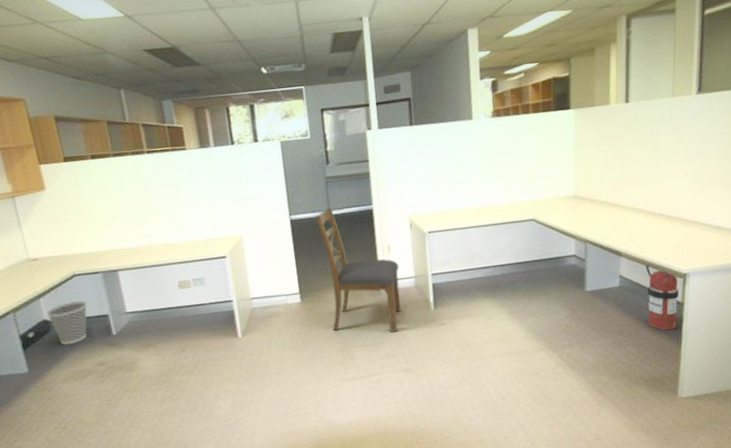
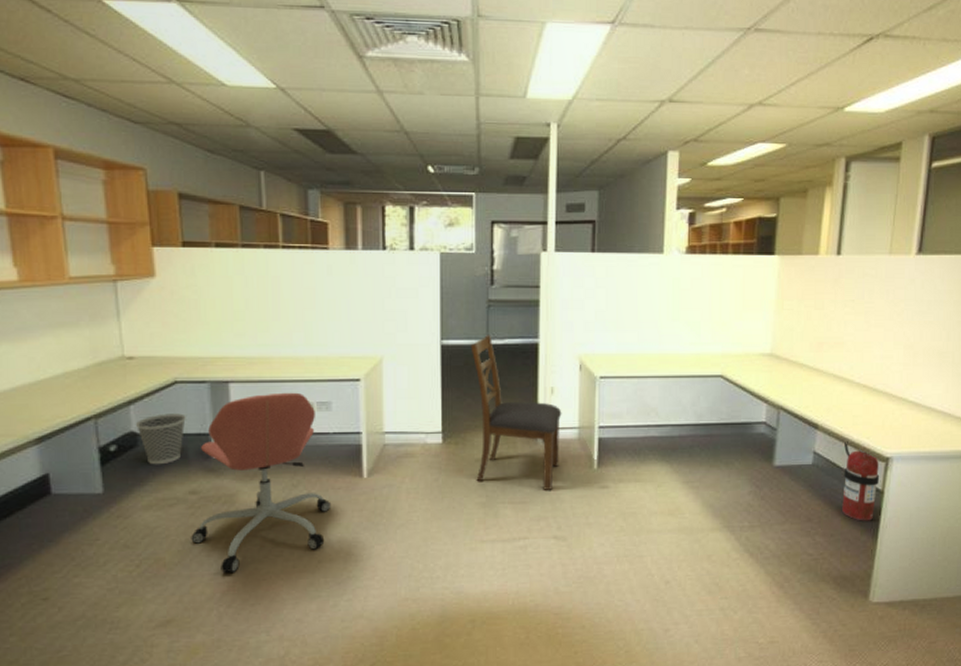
office chair: none [102,273,215,426] -> present [191,392,332,574]

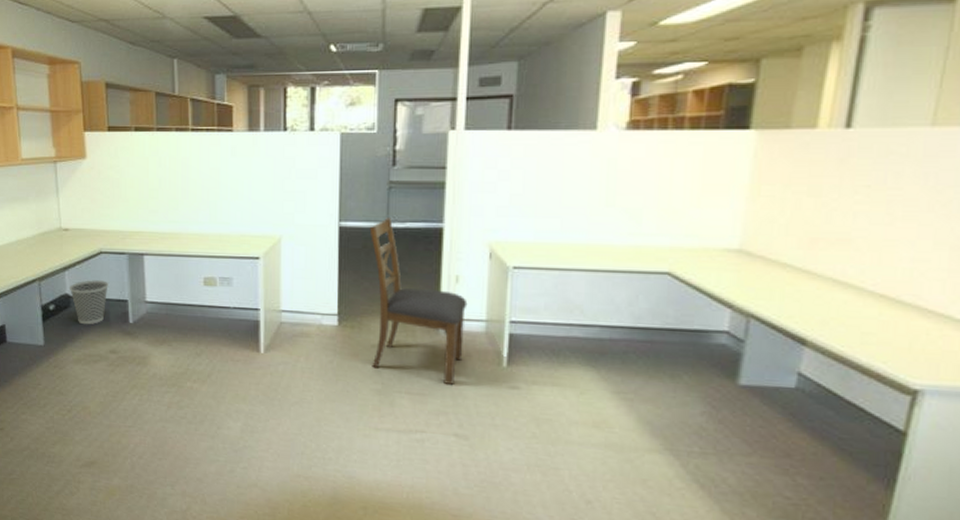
office chair: present [191,392,332,574] -> none [111,266,231,428]
fire extinguisher: present [842,441,880,521] -> none [839,364,902,468]

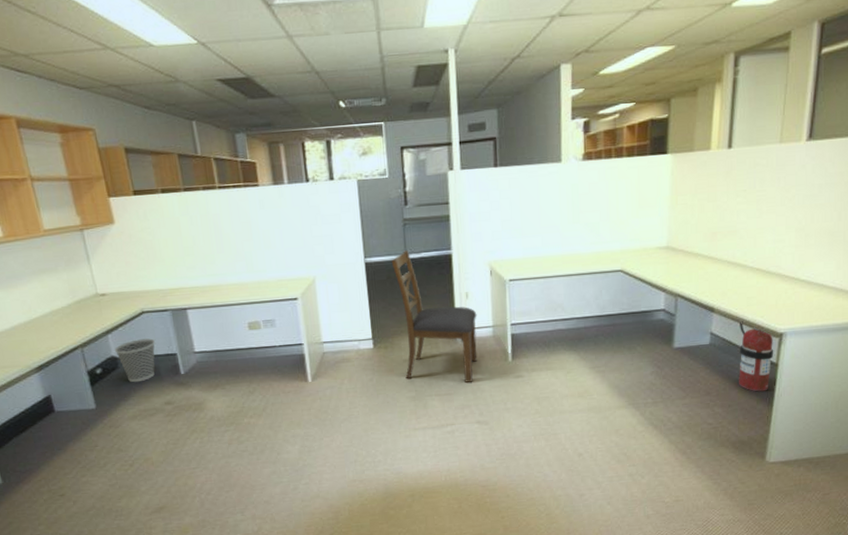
fire extinguisher: none [839,364,902,468] -> present [739,321,774,392]

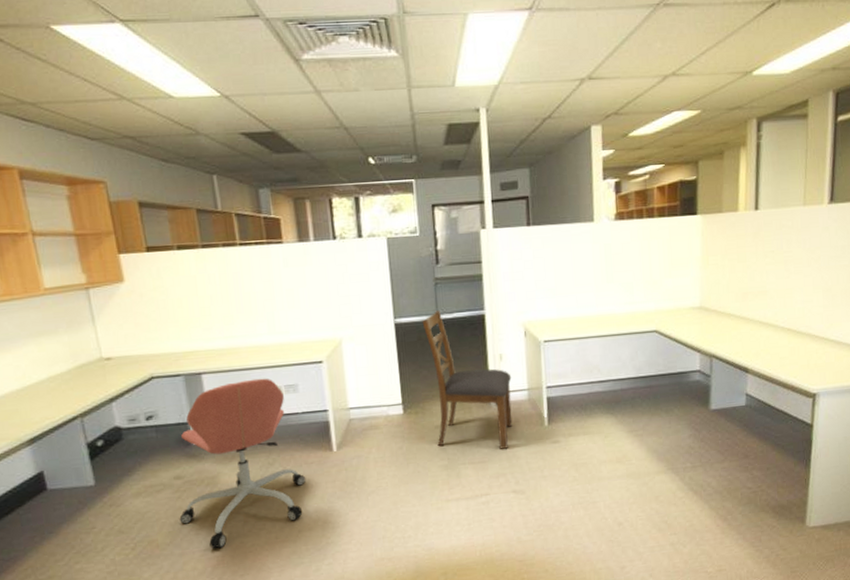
wastebasket: present [114,338,155,383] -> none [118,406,165,456]
office chair: none [170,313,284,467] -> present [179,378,306,549]
fire extinguisher: present [739,321,774,392] -> none [774,382,809,454]

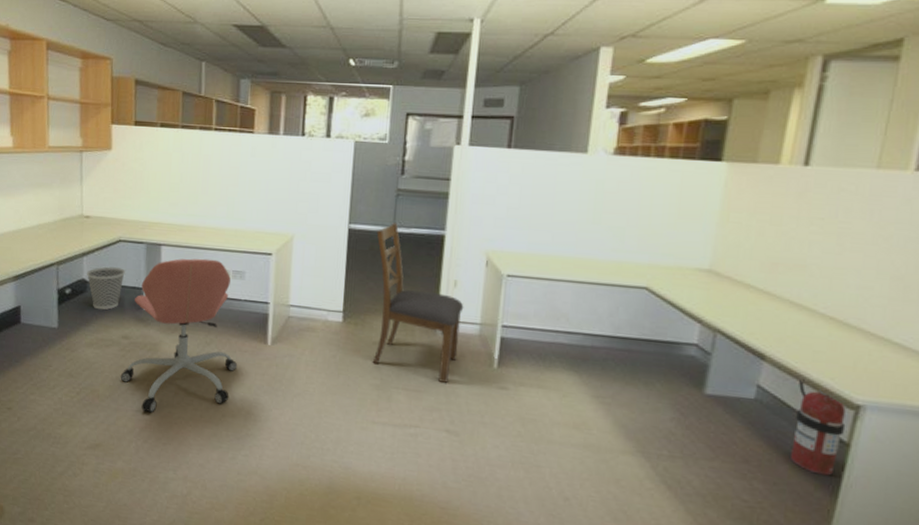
wastebasket: none [118,406,165,456] -> present [86,266,125,310]
fire extinguisher: none [774,382,809,454] -> present [791,379,846,476]

